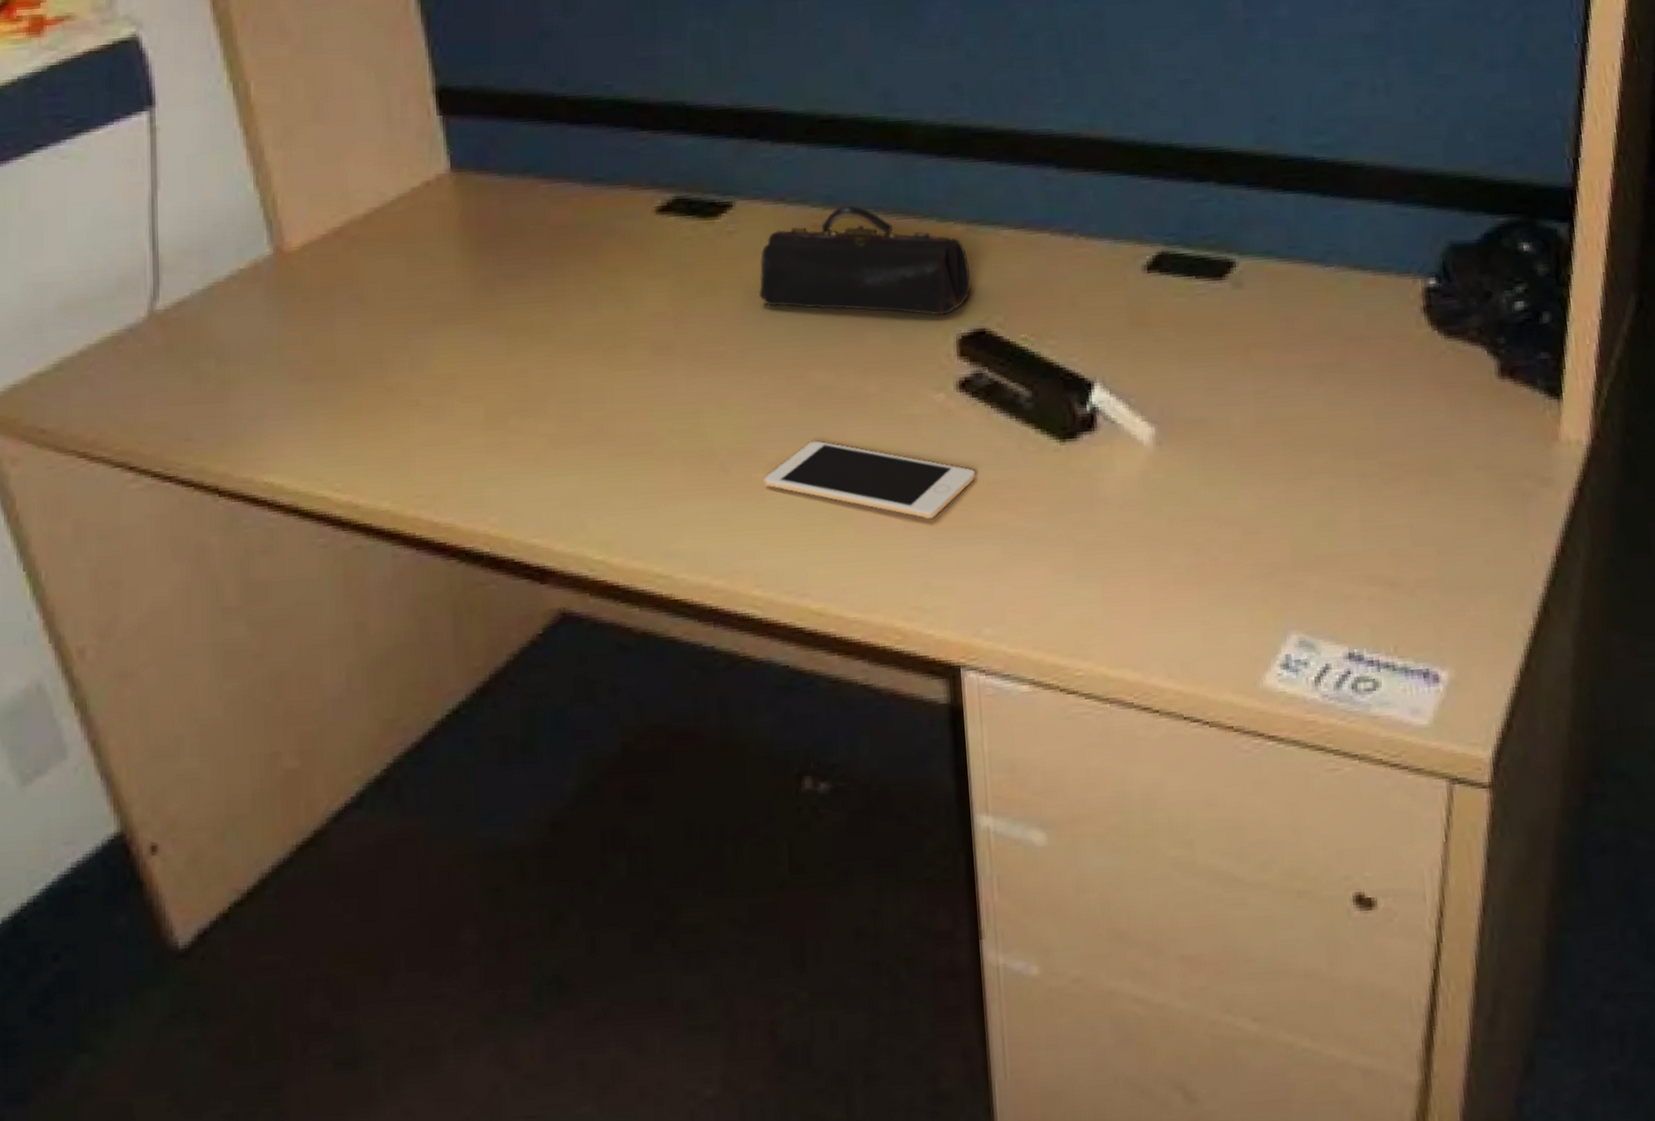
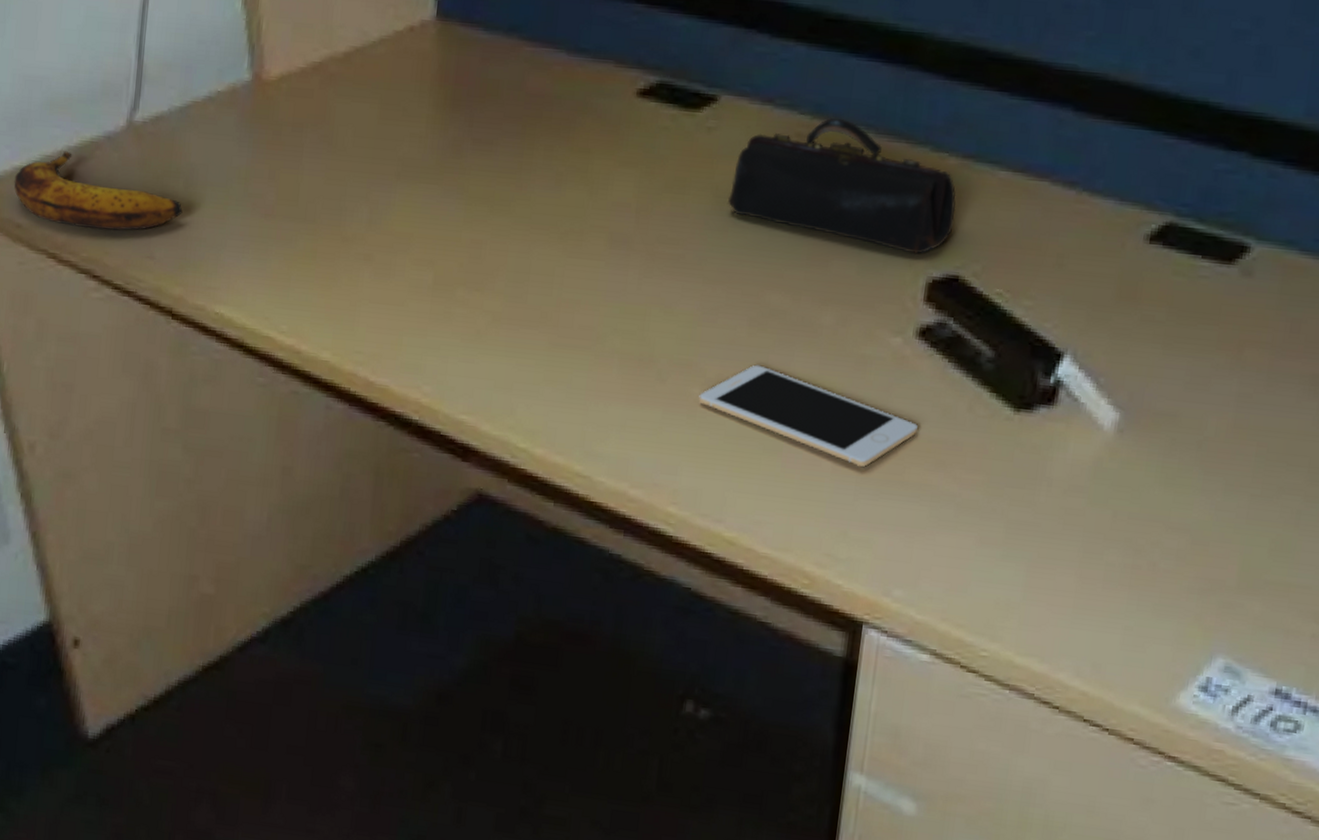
banana: none [33,350,217,423] -> present [14,151,183,231]

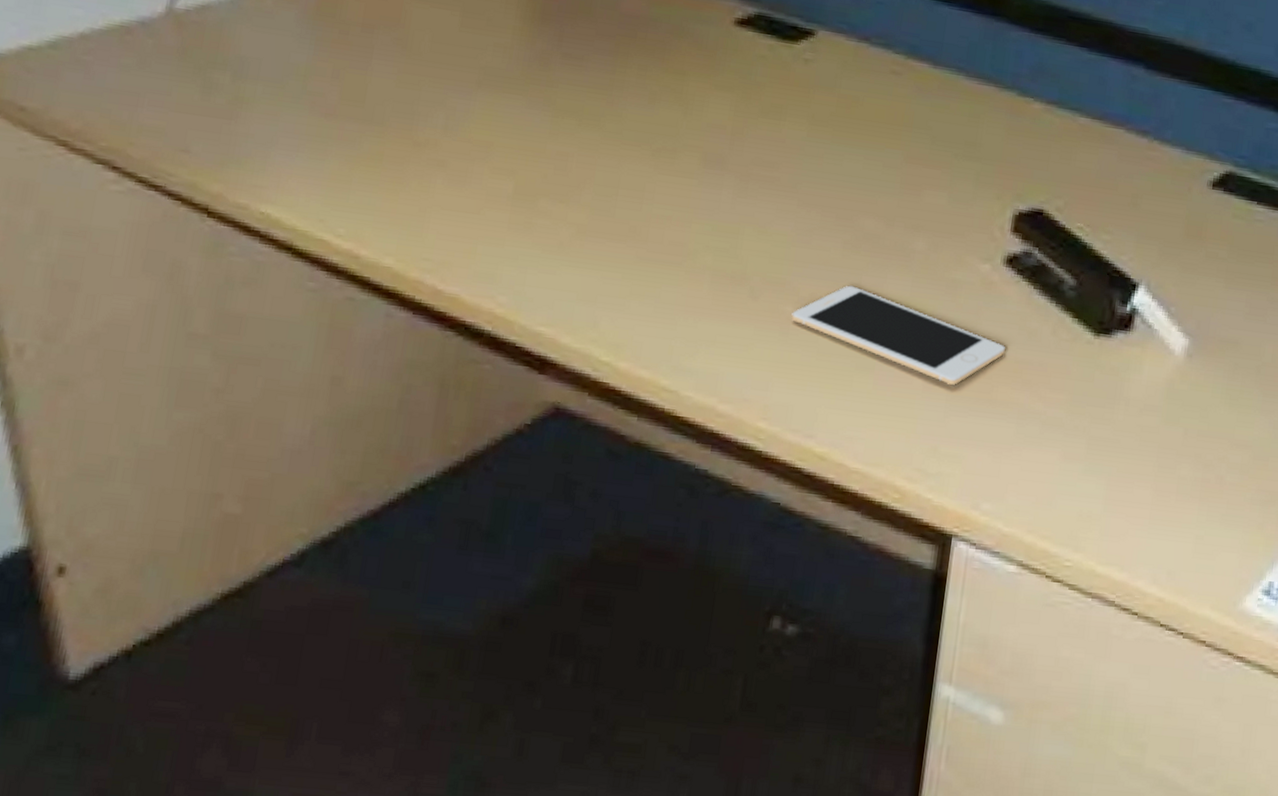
banana: present [14,151,183,231] -> none [19,33,228,122]
pencil case: present [728,118,956,254] -> none [824,59,1041,188]

